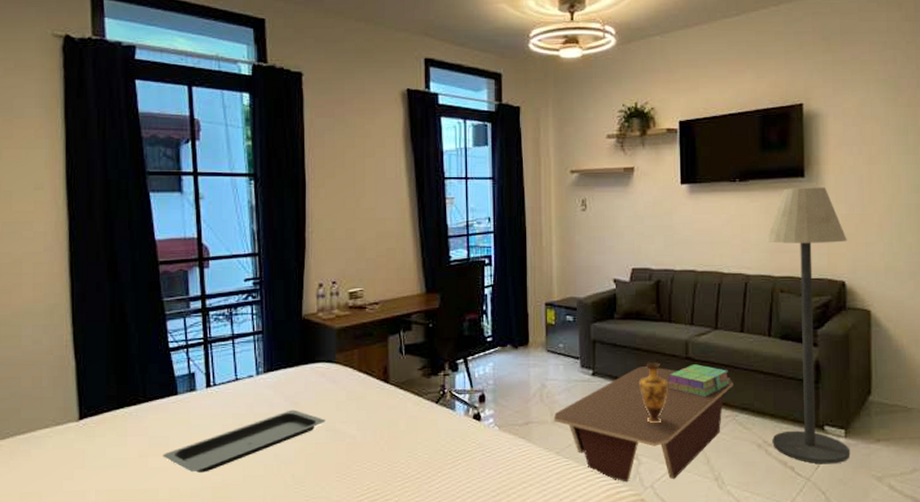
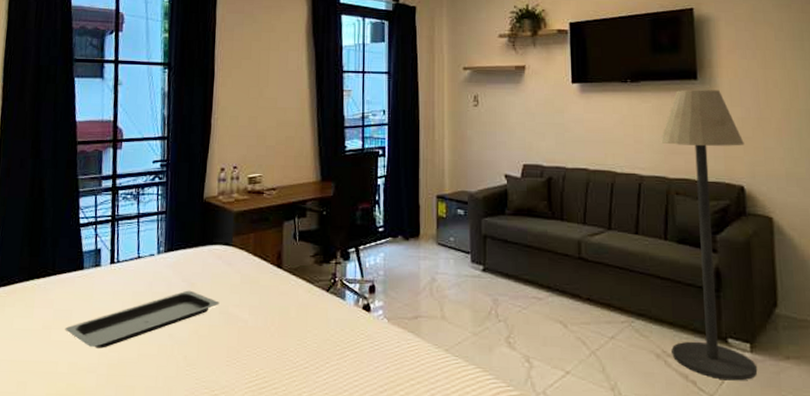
coffee table: present [553,366,733,483] -> none [443,265,629,387]
vase: present [639,361,668,424] -> none [531,260,560,326]
stack of books: present [666,364,731,398] -> none [559,265,626,301]

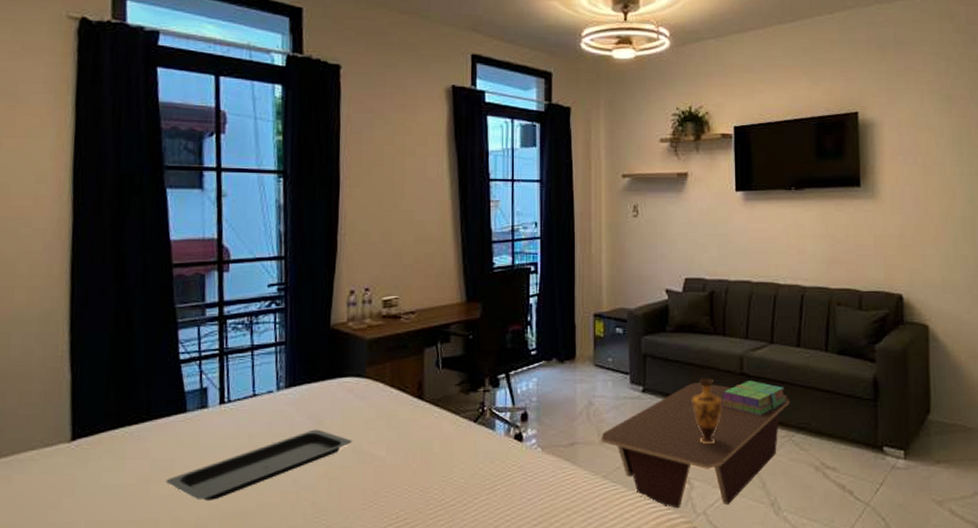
coffee table: none [443,265,629,387] -> present [601,383,790,509]
vase: none [531,260,560,326] -> present [692,377,722,445]
stack of books: none [559,265,626,301] -> present [720,381,787,416]
floor lamp: present [660,90,758,381] -> none [822,197,910,488]

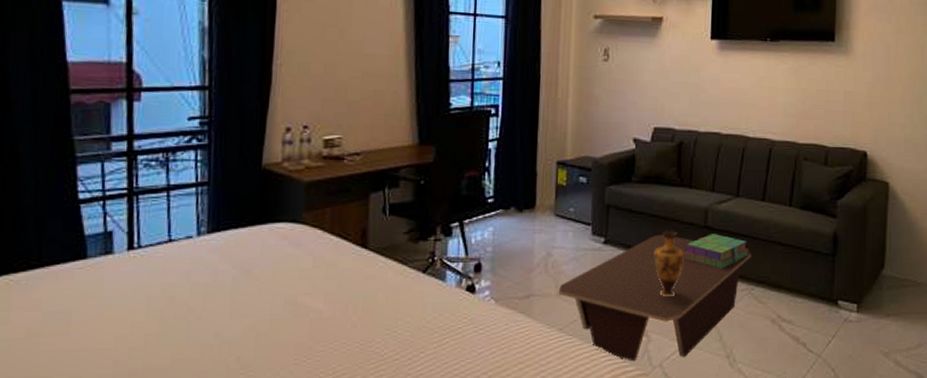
serving tray: present [166,429,352,501] -> none [61,278,285,356]

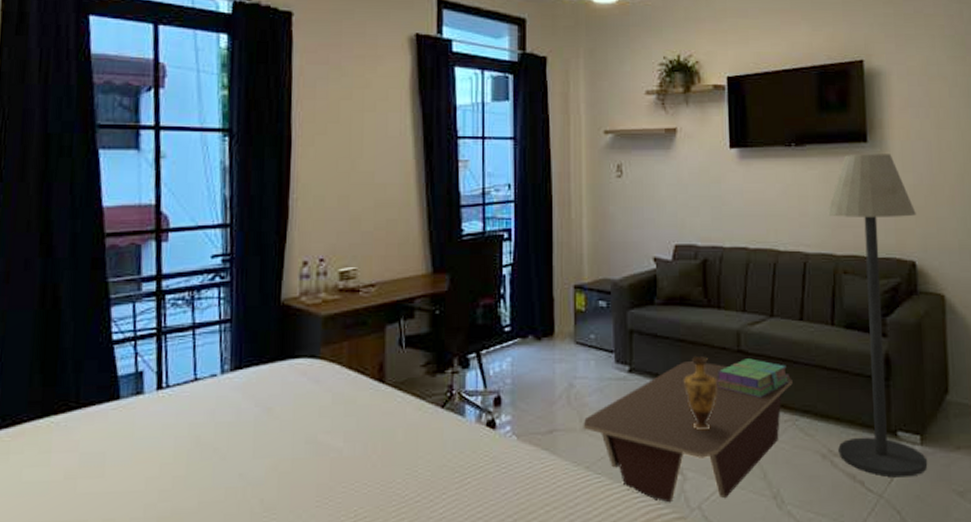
floor lamp: none [786,52,871,340] -> present [826,154,928,478]

